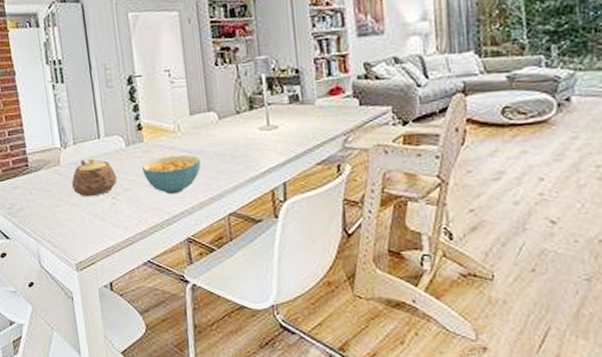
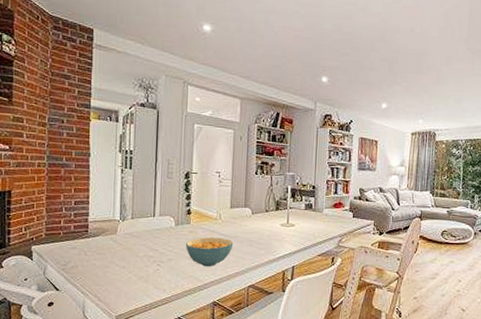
teapot: present [71,158,118,197] -> none [123,231,164,263]

